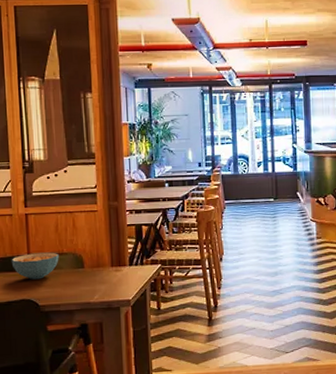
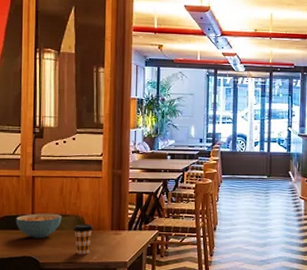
coffee cup: none [72,261,93,295] -> present [74,224,94,255]

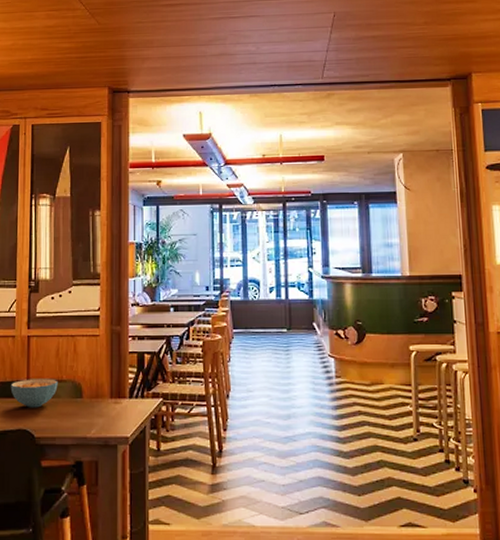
coffee cup: present [74,224,94,255] -> none [70,390,92,428]

